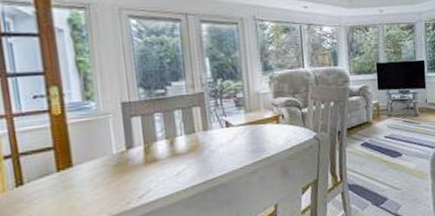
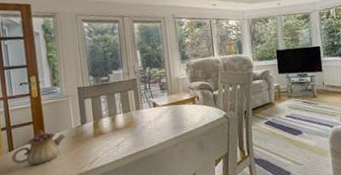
teapot: none [20,156,103,204] -> present [12,129,65,166]

